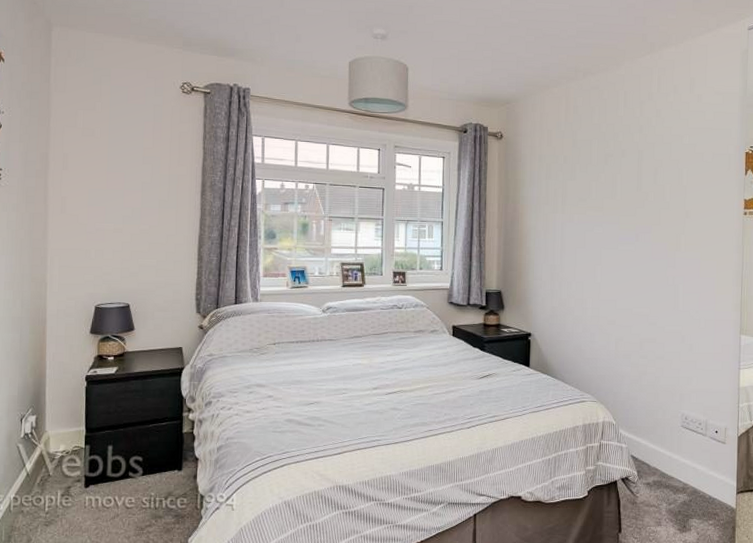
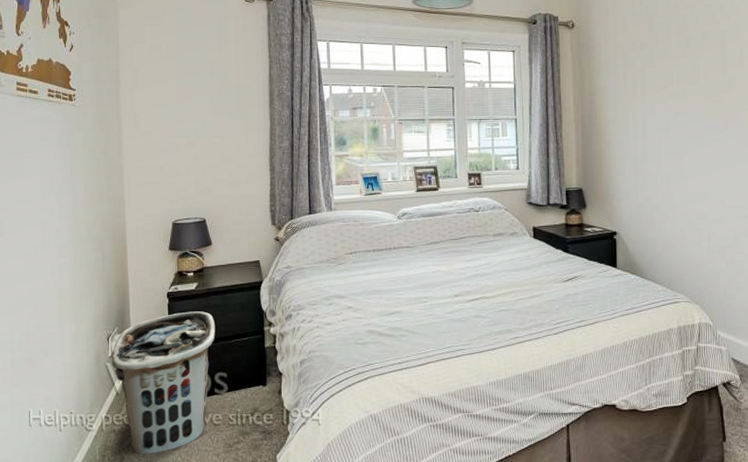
clothes hamper: none [23,395,134,536] -> present [111,311,216,454]

